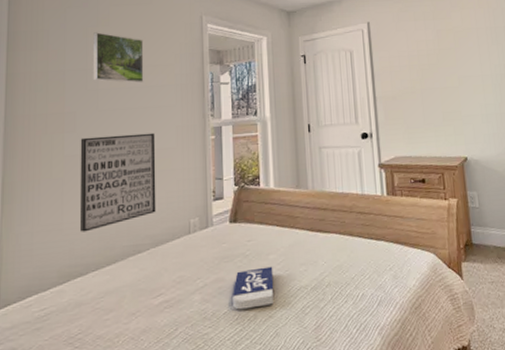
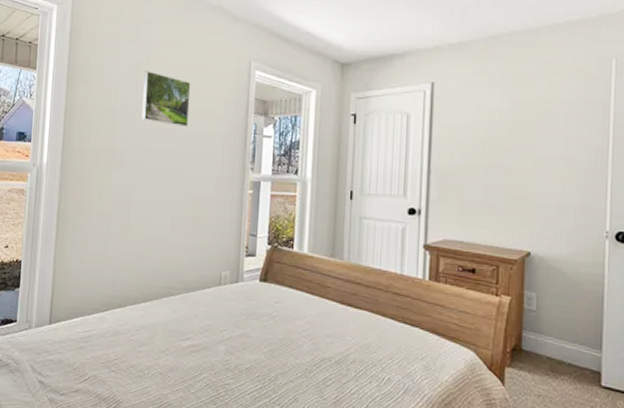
wall art: present [79,132,156,232] -> none [121,176,195,267]
book: present [231,266,274,310] -> none [254,330,299,370]

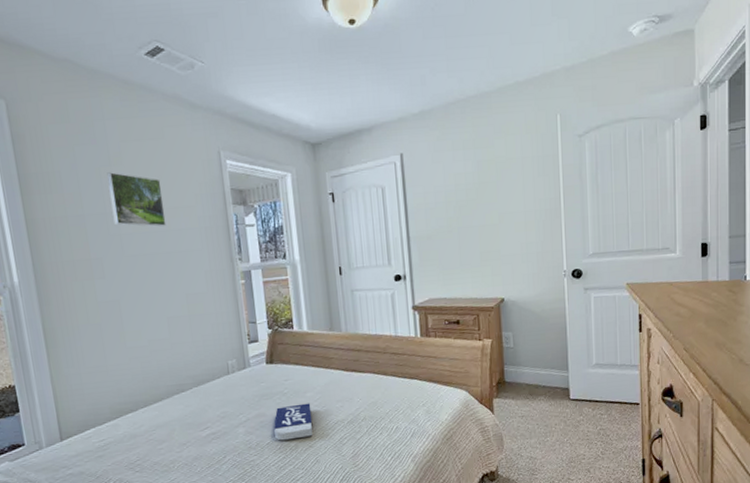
book: none [254,330,299,370] -> present [273,403,313,441]

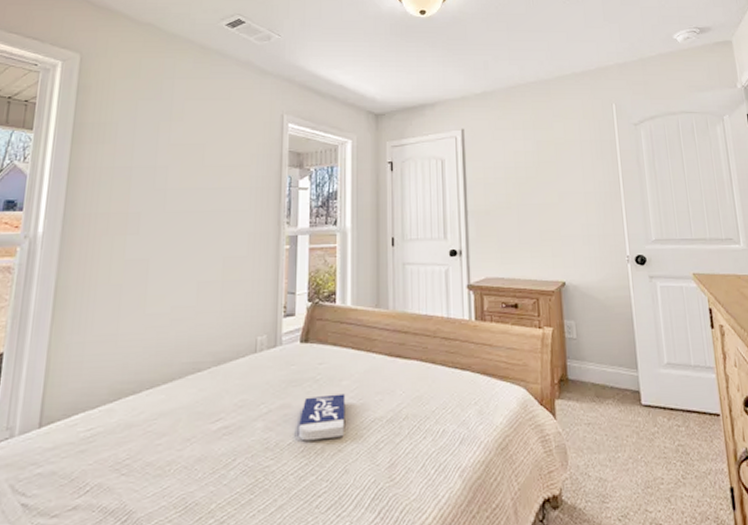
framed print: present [107,172,167,227] -> none [162,127,219,183]

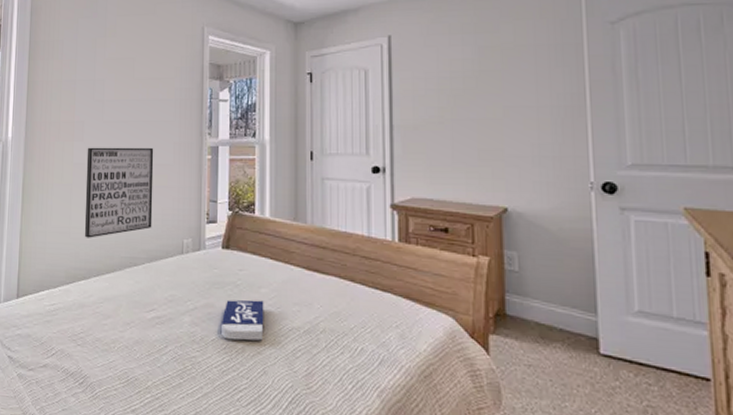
wall art: none [135,239,225,345] -> present [84,147,154,238]

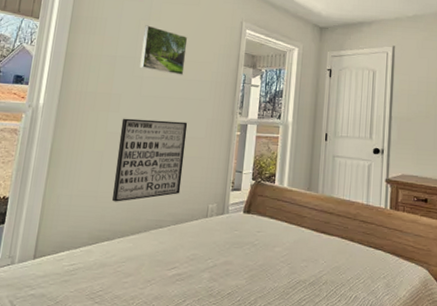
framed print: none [100,43,146,95] -> present [140,25,188,75]
book: present [220,300,264,341] -> none [236,257,277,293]

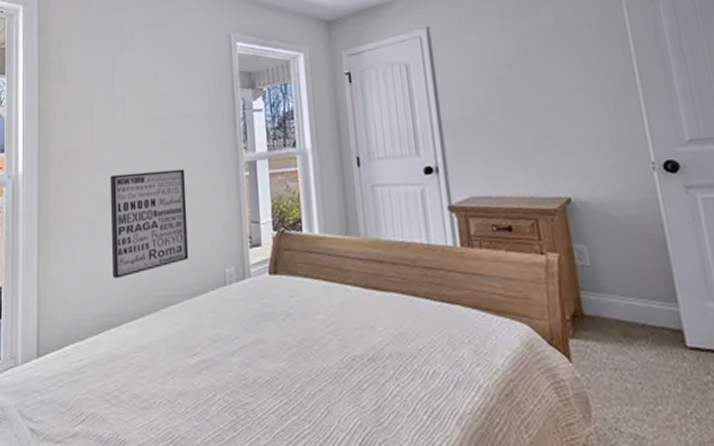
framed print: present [140,25,188,75] -> none [119,58,171,113]

